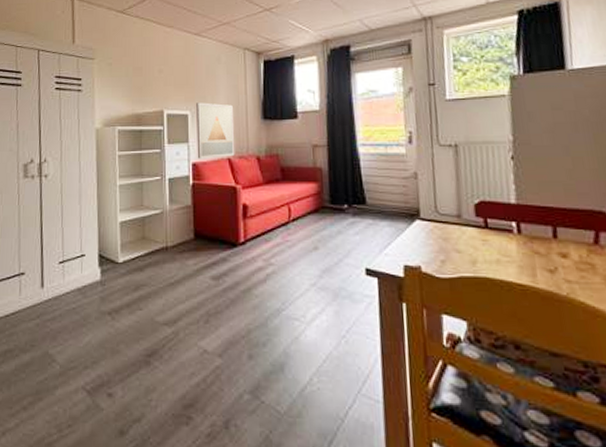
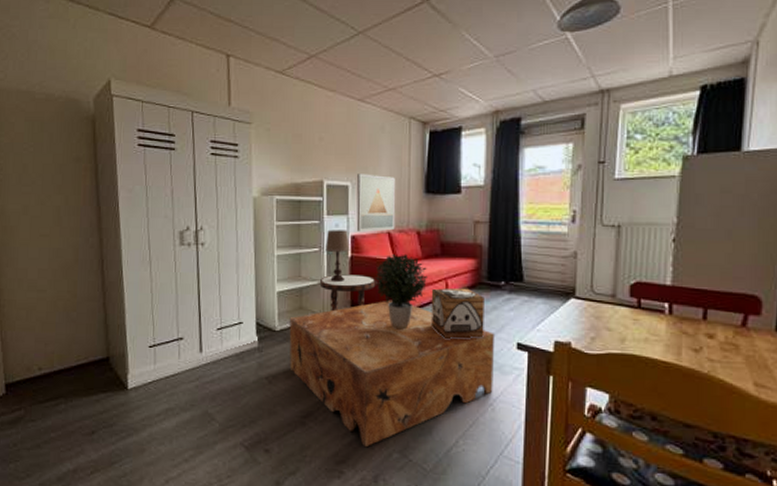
coffee table: none [132,227,345,389] -> present [289,300,494,448]
side table: none [163,202,219,241] -> present [320,274,376,312]
table lamp: none [167,158,192,211] -> present [325,230,350,283]
potted plant: none [217,179,271,258] -> present [375,253,428,330]
decorative box: none [274,212,331,266] -> present [430,288,484,339]

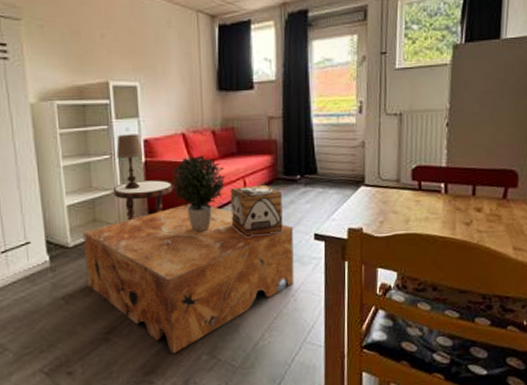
wall art: present [356,173,396,232] -> none [146,72,190,135]

